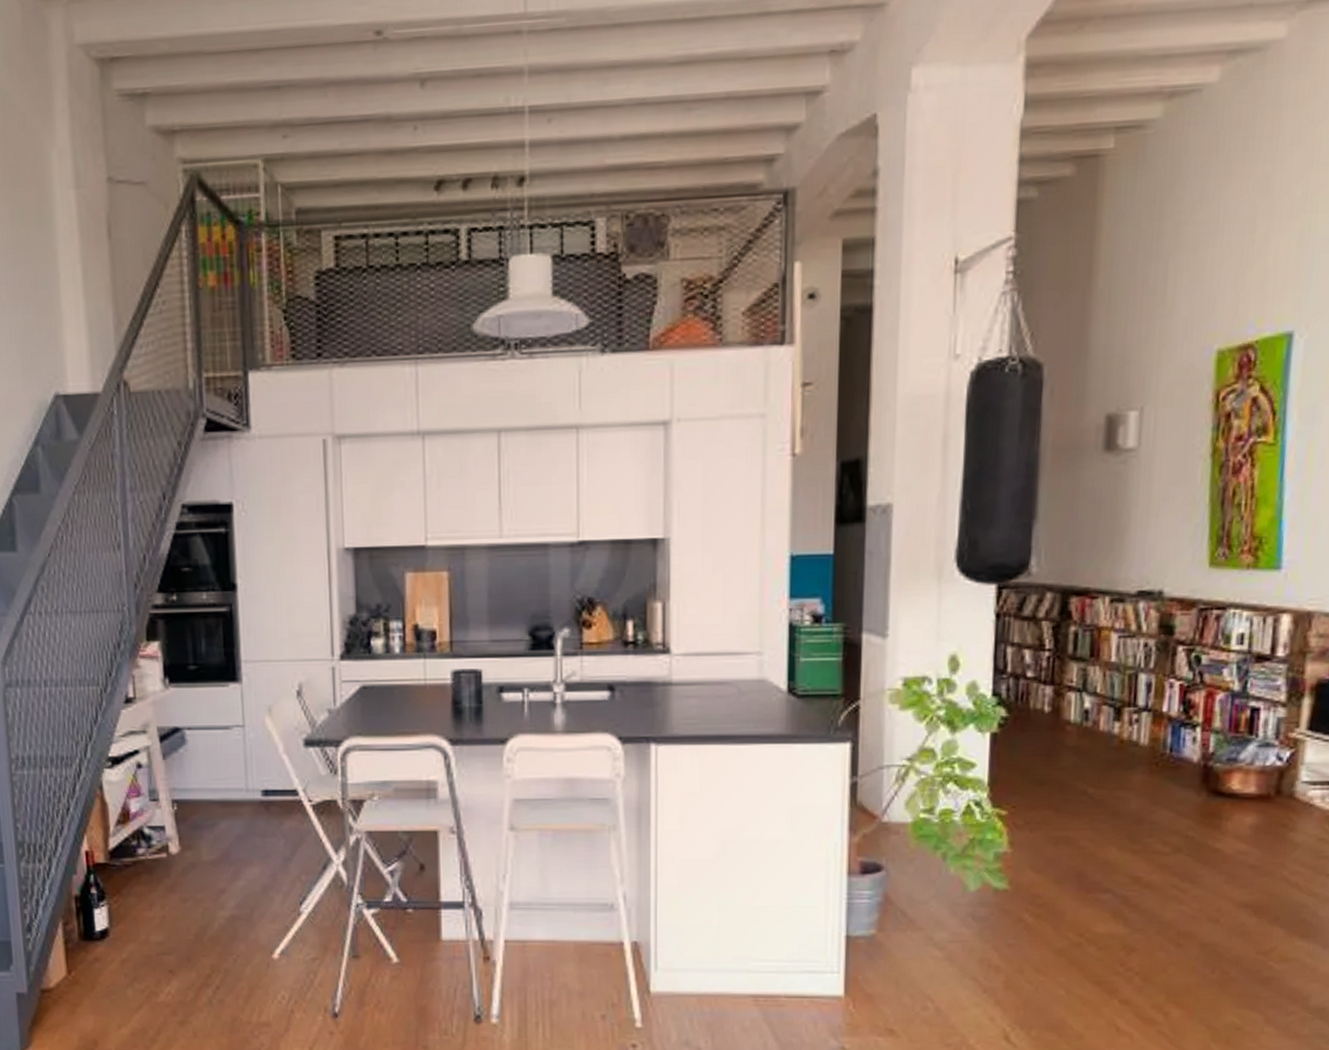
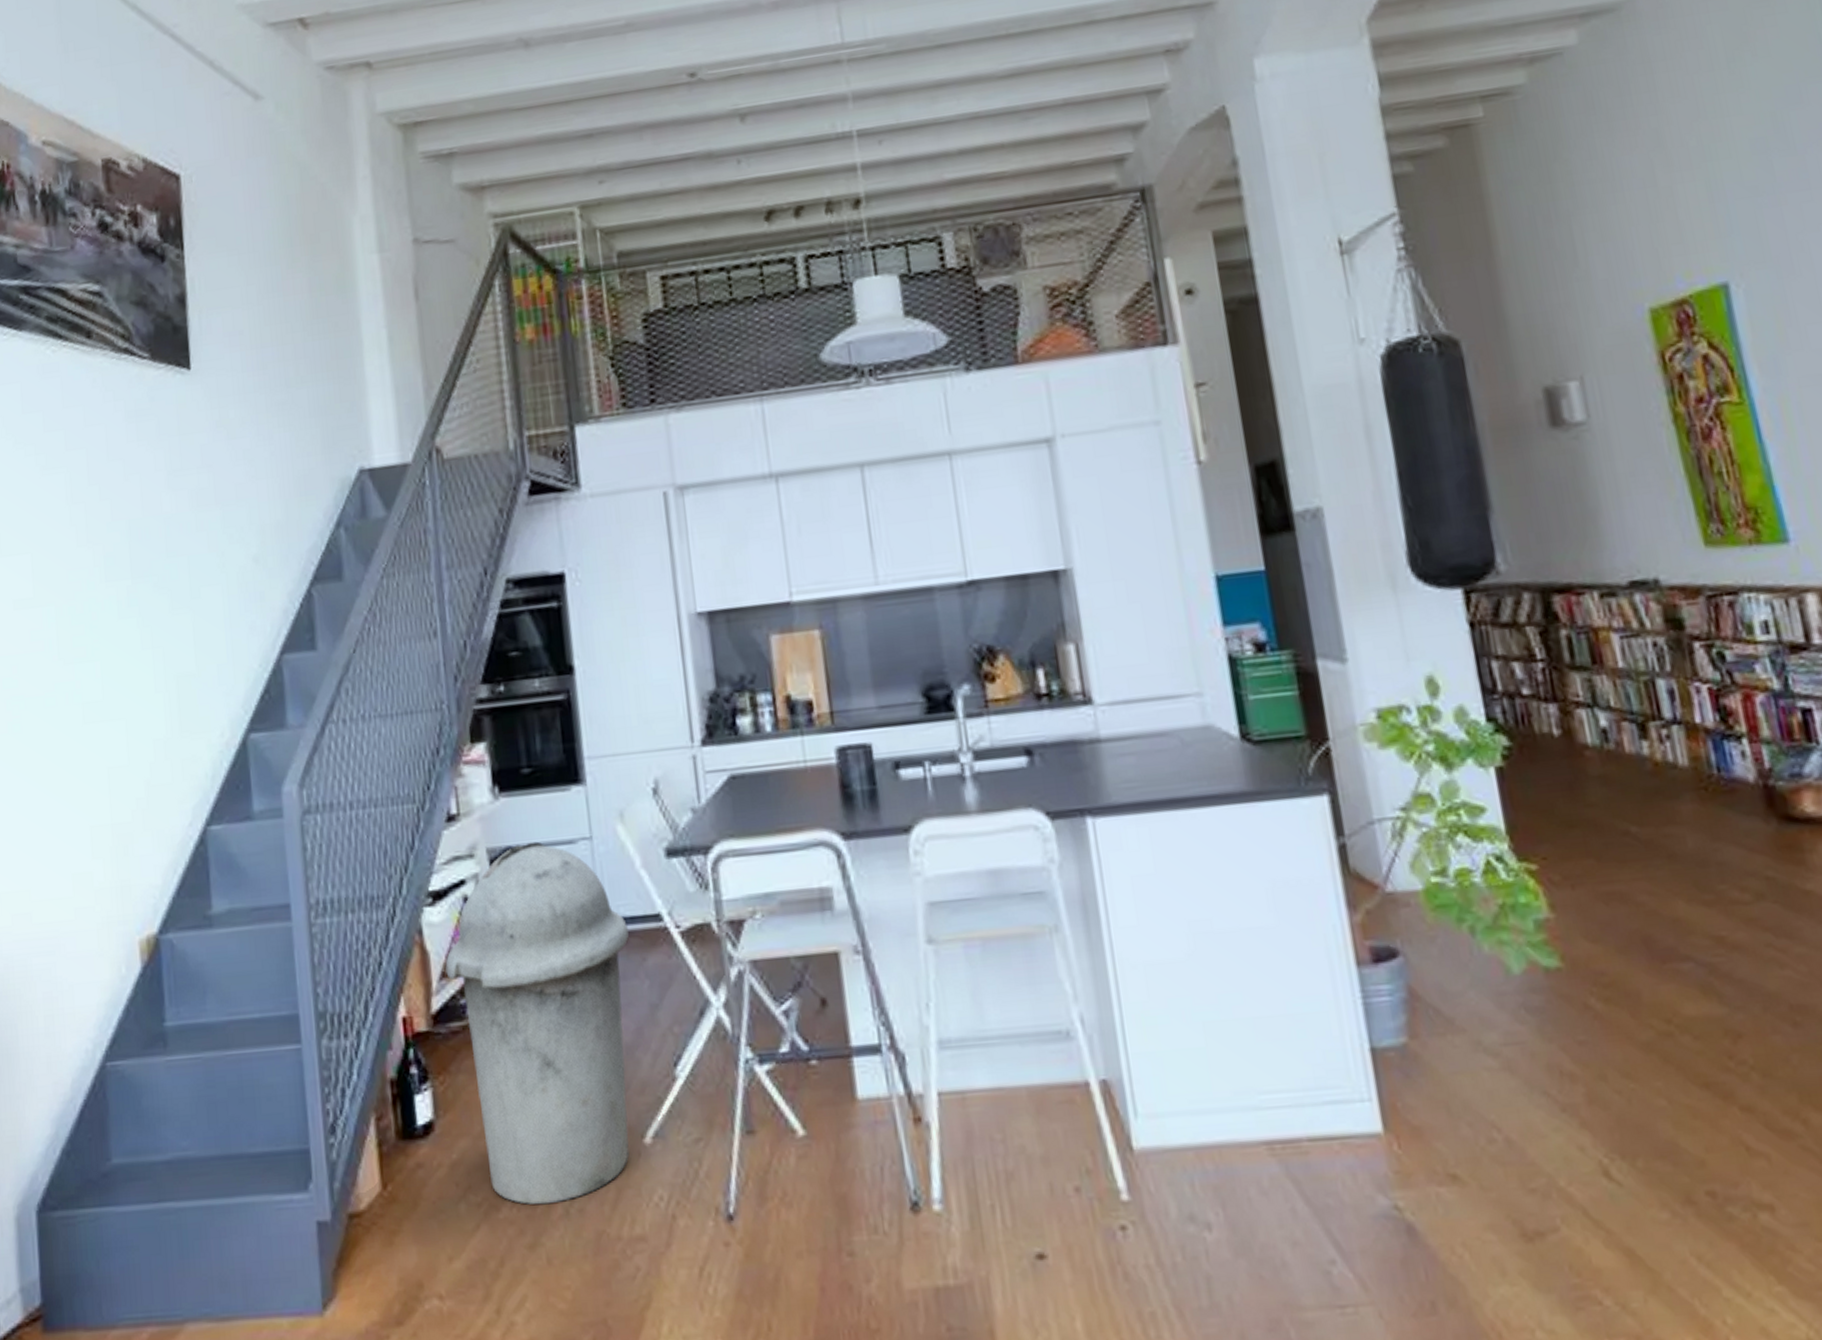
trash can: none [121,725,270,995] -> present [445,841,630,1205]

